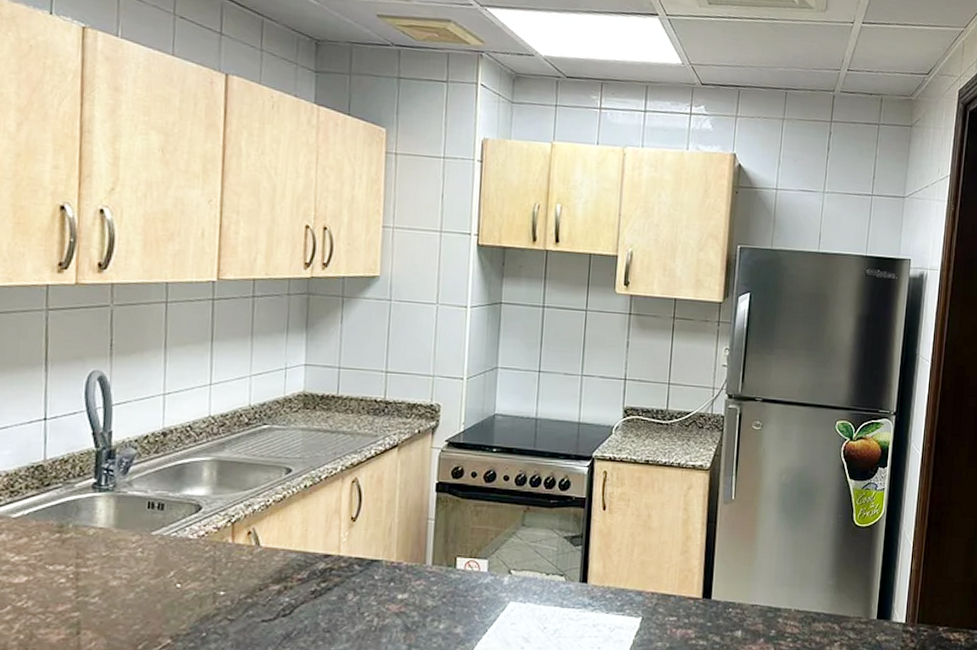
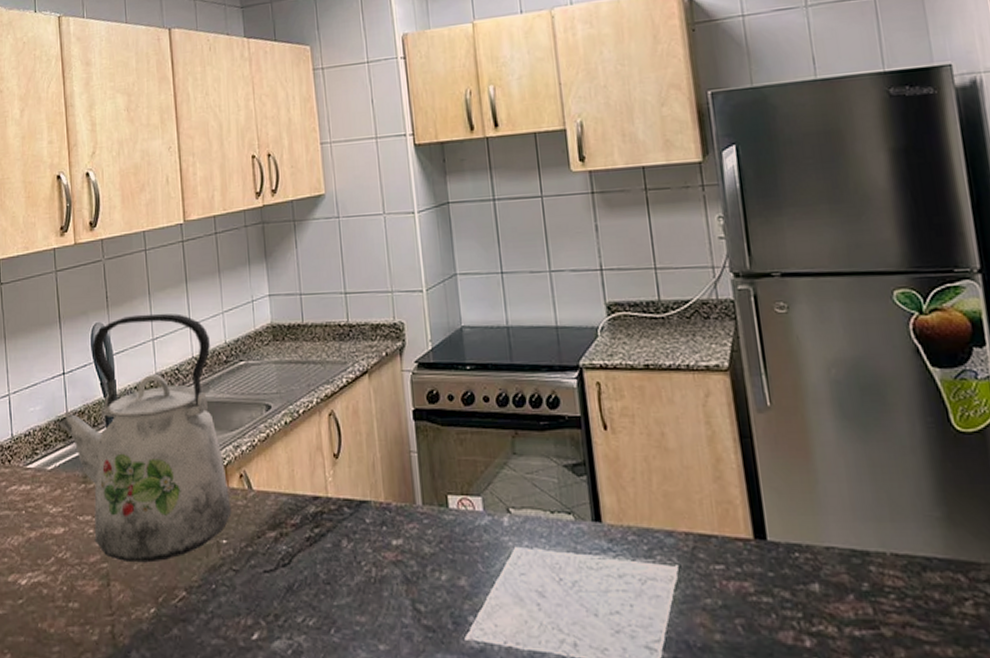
kettle: none [30,367,234,612] -> present [57,313,232,563]

